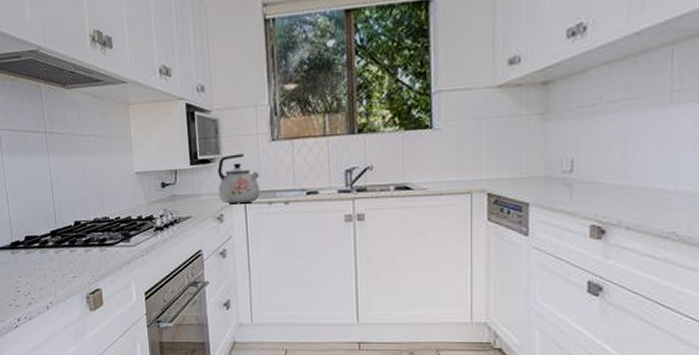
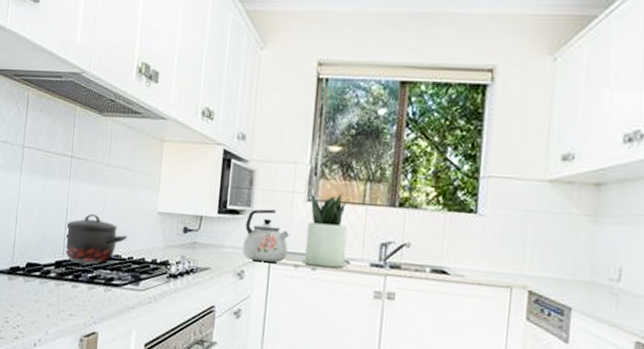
cooking pot: none [52,183,111,230] -> present [64,214,128,265]
planter: none [273,129,318,201] -> present [300,193,348,269]

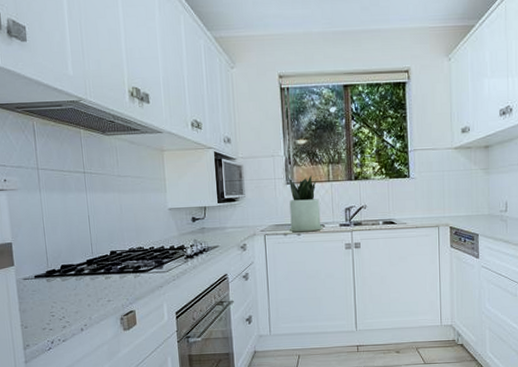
cooking pot: present [64,214,128,265] -> none [89,217,146,259]
kettle: present [242,209,290,264] -> none [241,194,278,236]

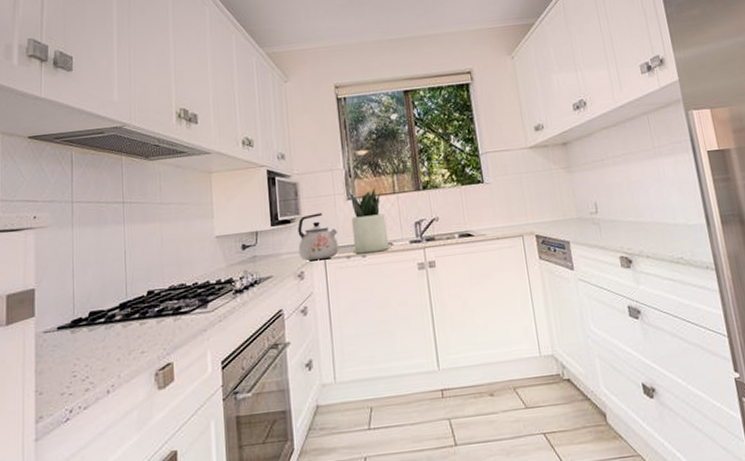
kettle: none [241,194,278,236] -> present [298,213,339,262]

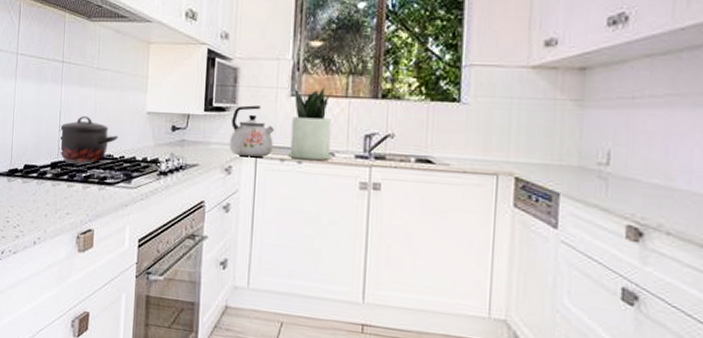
cooking pot: none [125,251,189,301] -> present [58,116,118,165]

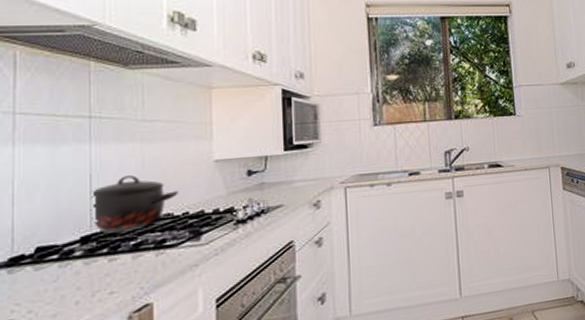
kettle: present [229,105,275,158] -> none [315,138,362,190]
planter: present [286,87,333,161] -> none [375,115,419,183]

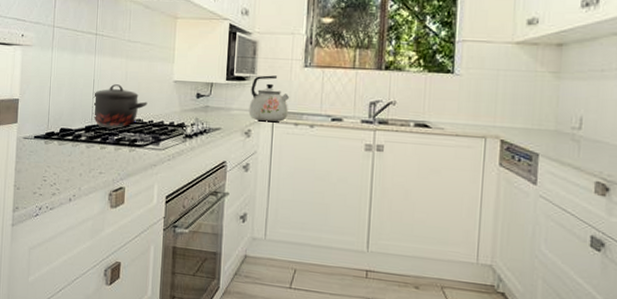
kettle: none [315,138,362,190] -> present [248,75,290,123]

